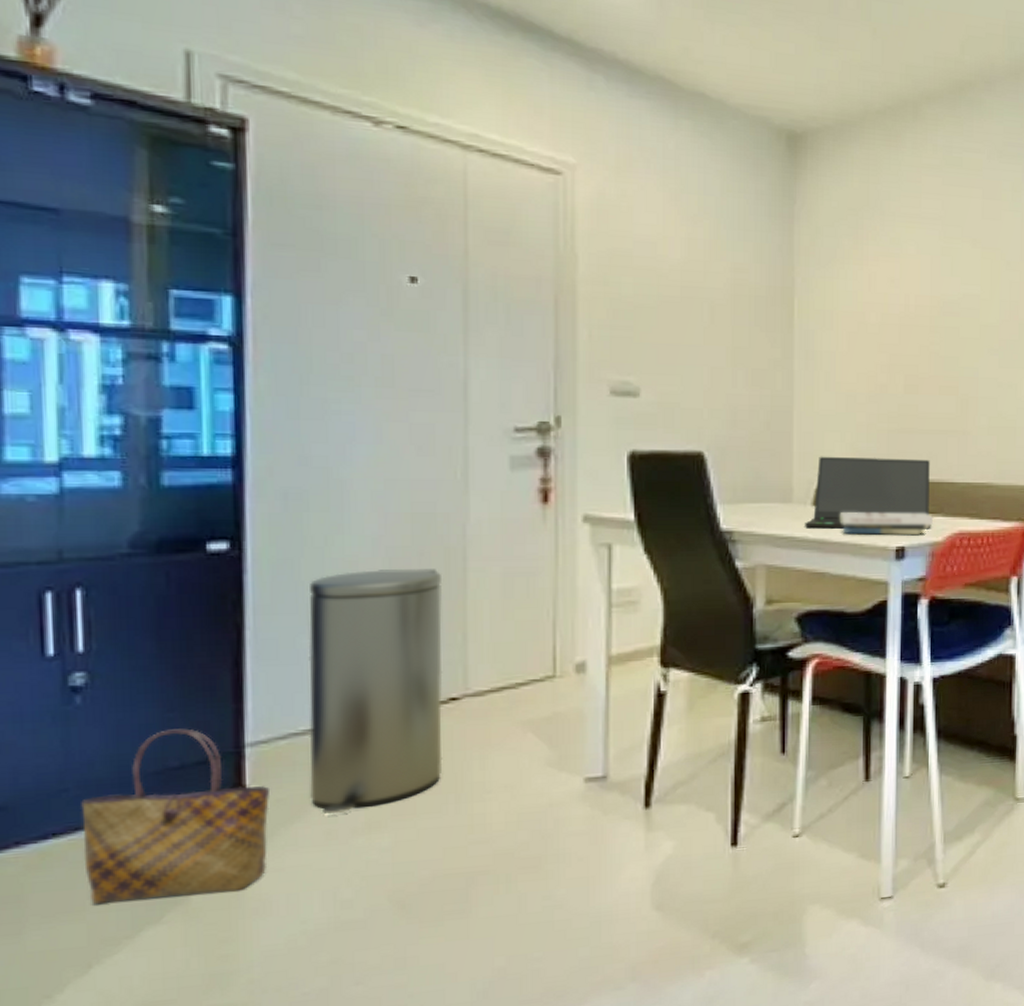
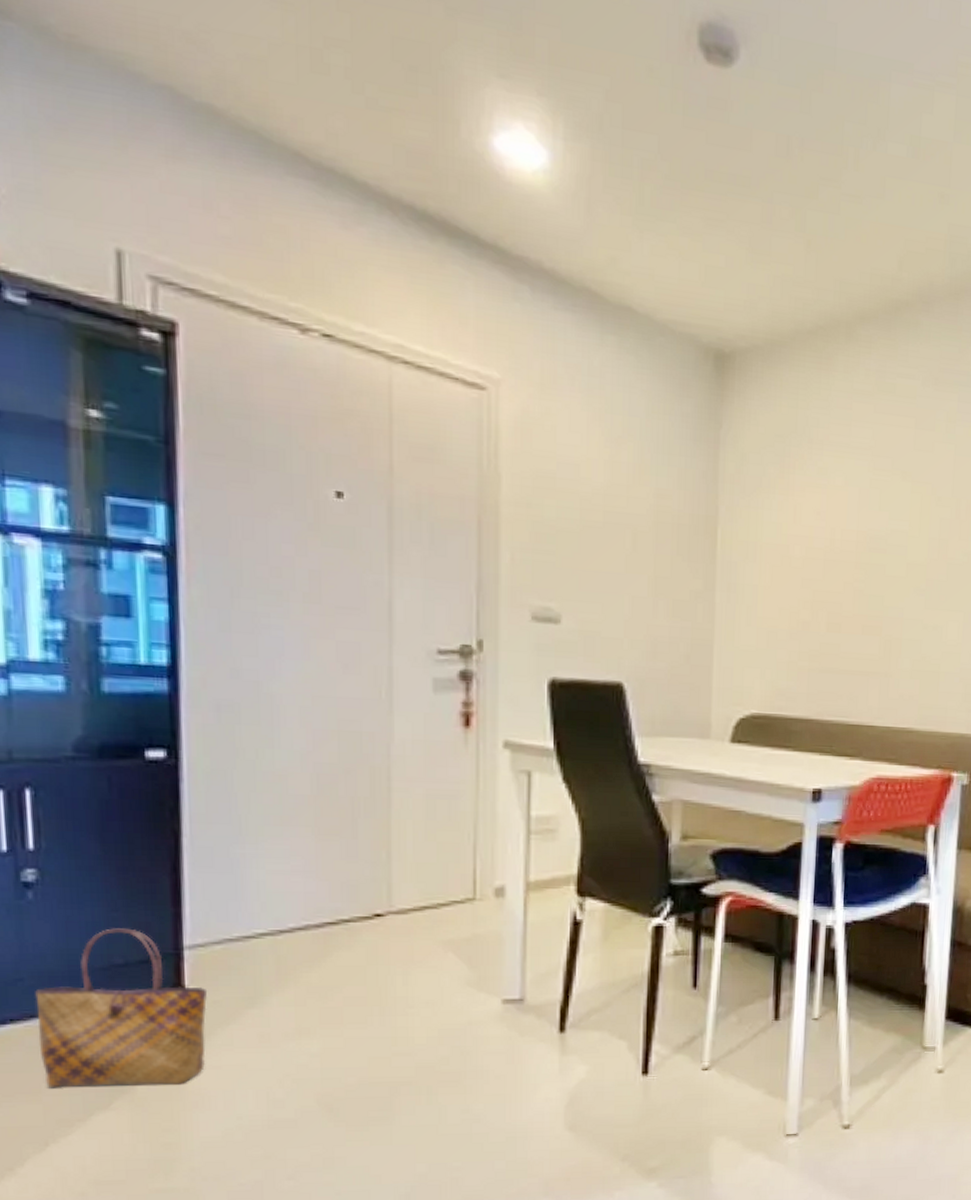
pedal bin: present [308,569,443,814] -> none [241,785,368,1017]
laptop: present [805,456,931,529] -> none [722,692,850,773]
books: present [839,512,933,536] -> none [757,751,851,778]

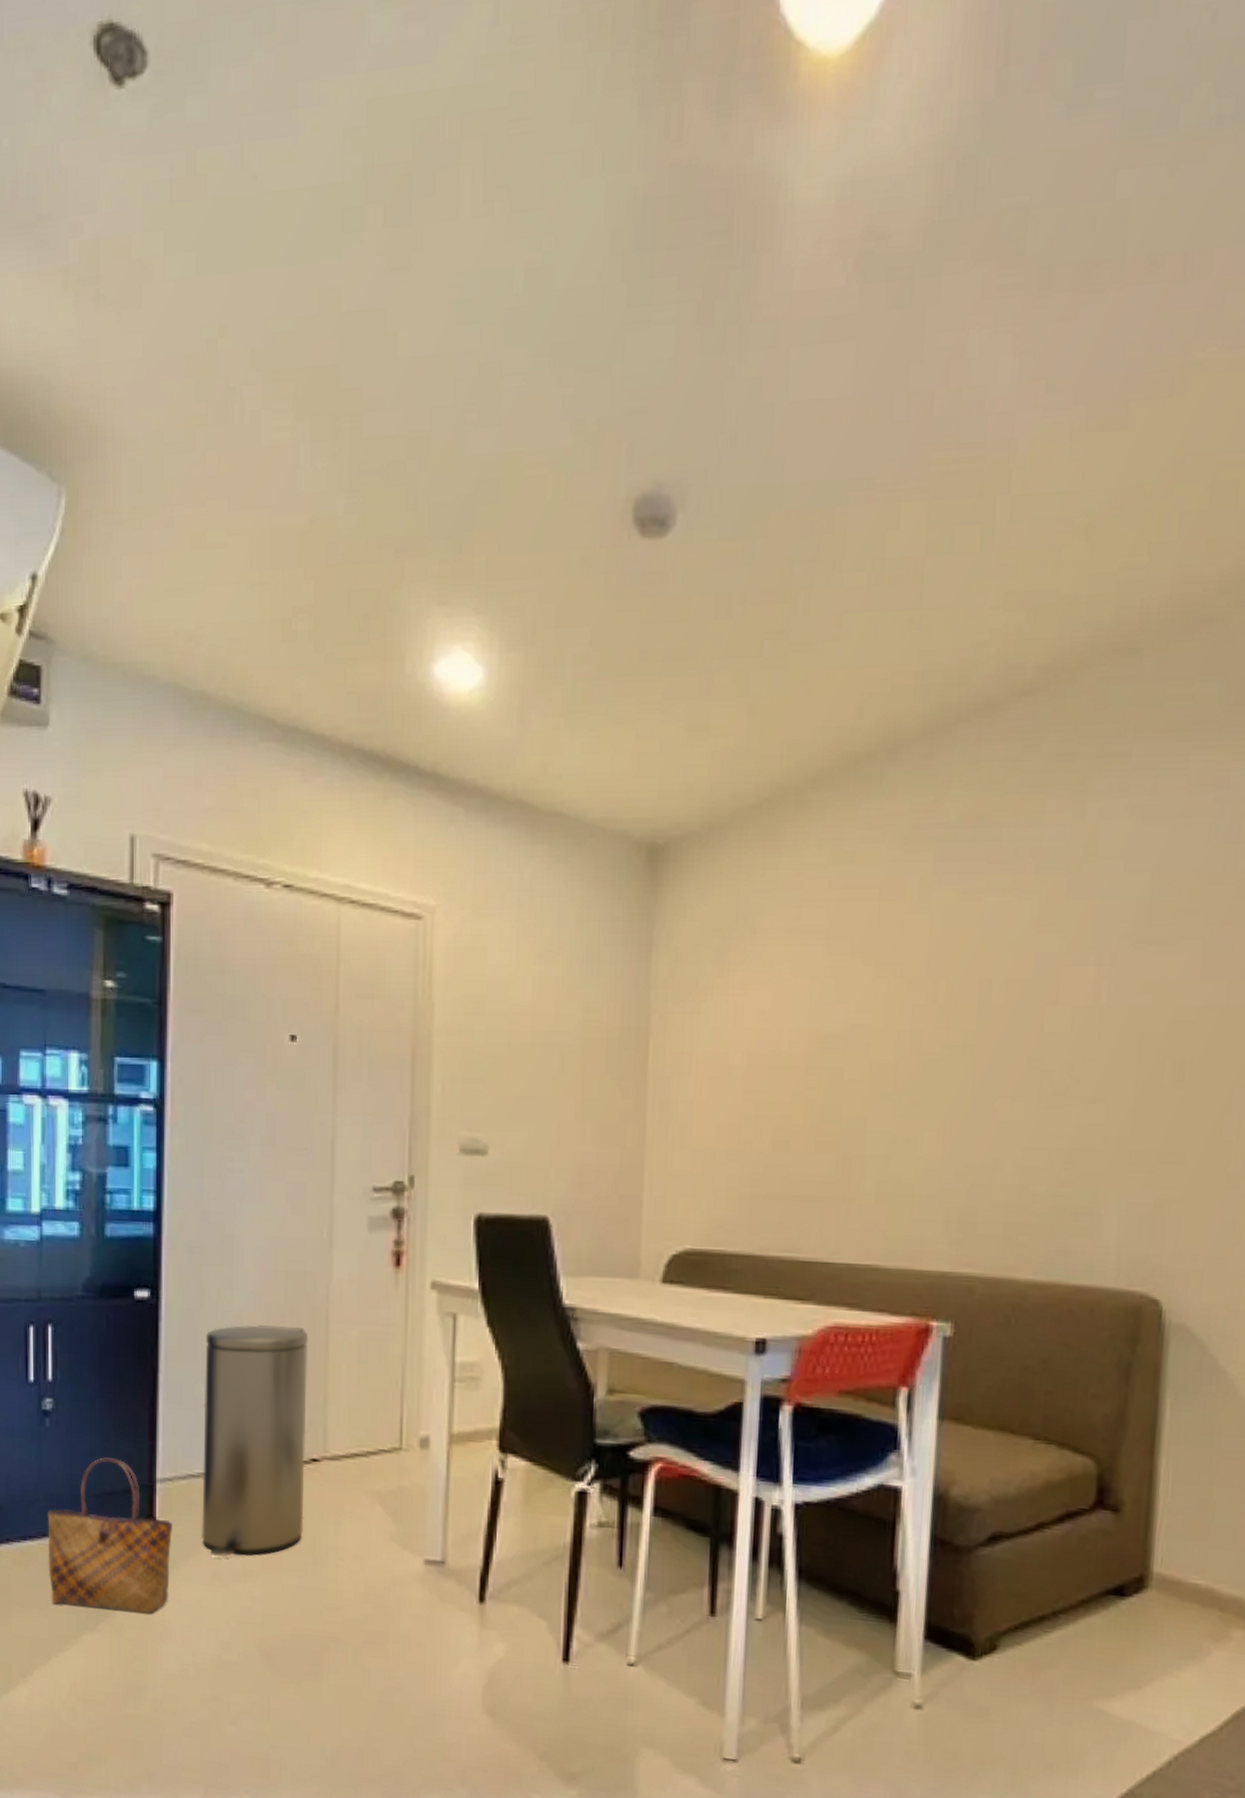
pedal bin: none [241,785,368,1017] -> present [202,1325,308,1557]

